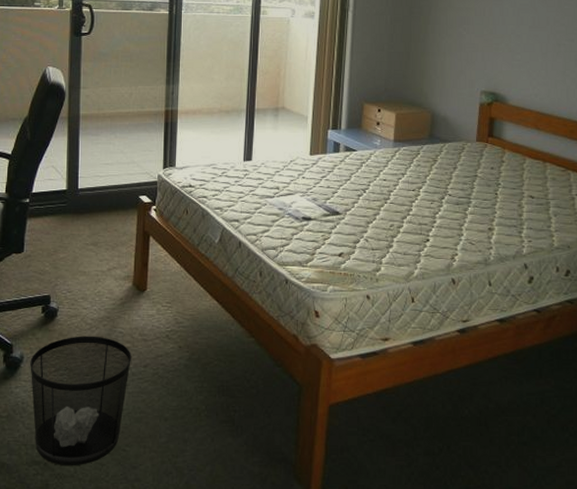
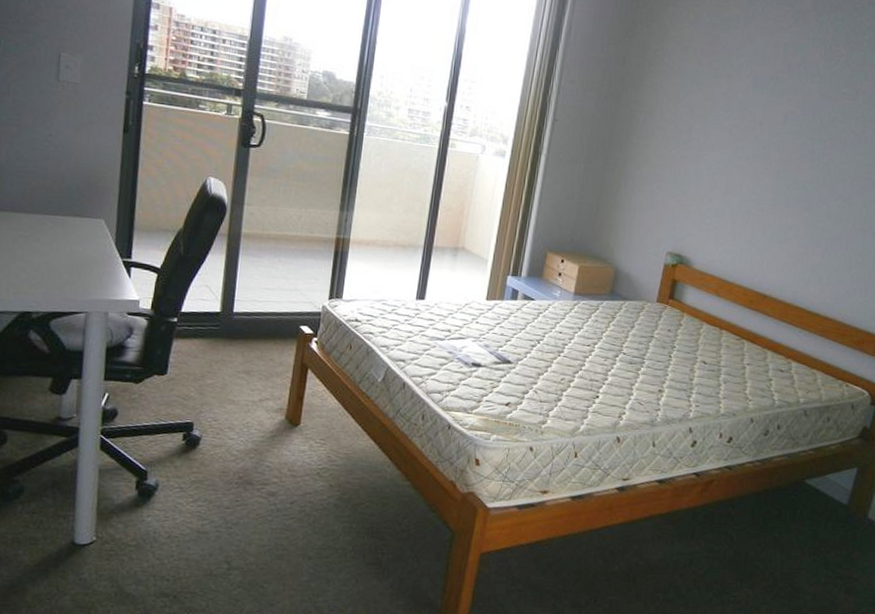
waste bin: present [30,336,131,466] -> none [165,467,278,601]

